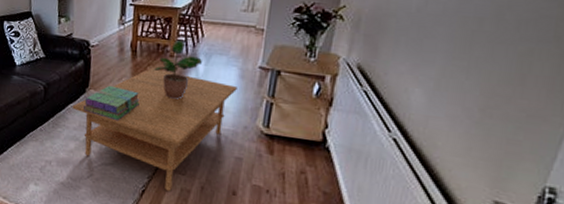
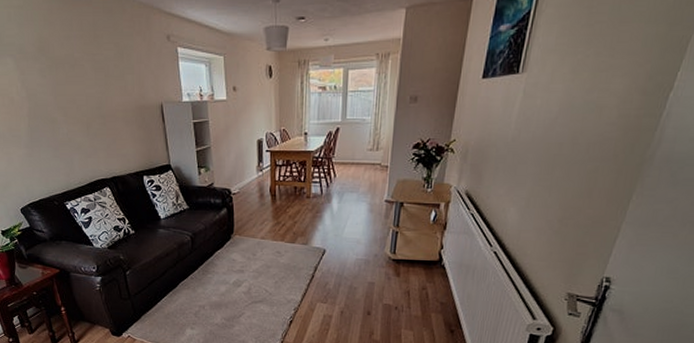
coffee table: present [72,68,237,191] -> none [220,210,367,319]
stack of books: present [83,85,140,121] -> none [231,230,282,262]
potted plant: present [153,39,202,100] -> none [292,181,335,237]

